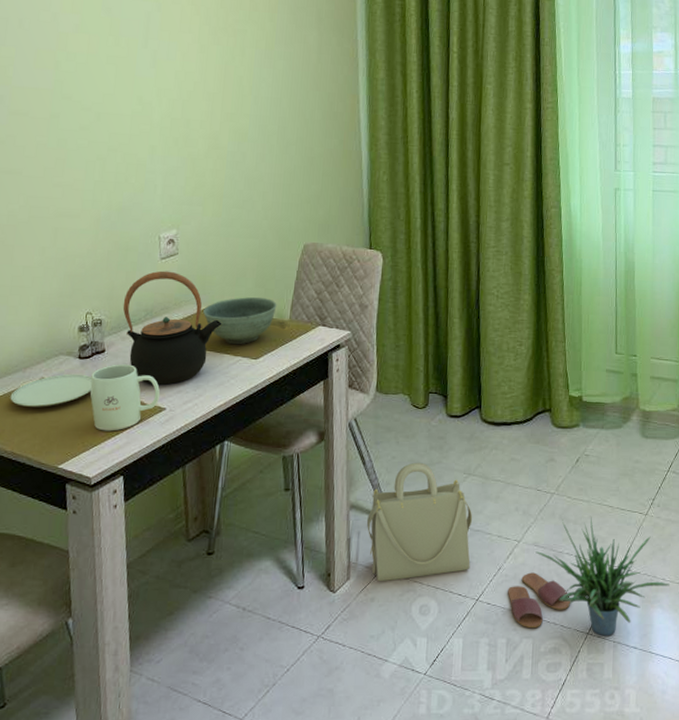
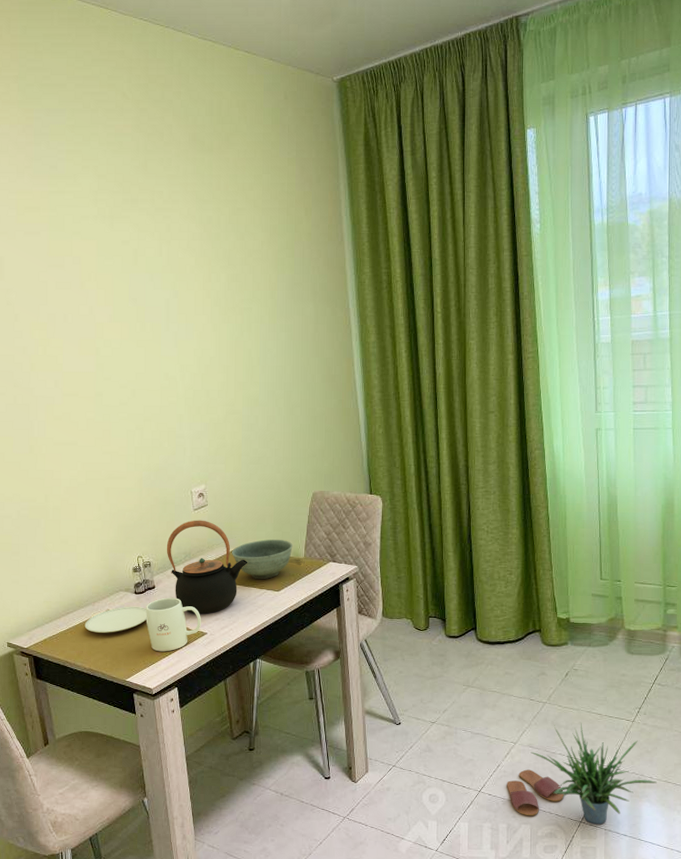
handbag: present [367,462,473,582] -> none [380,676,473,775]

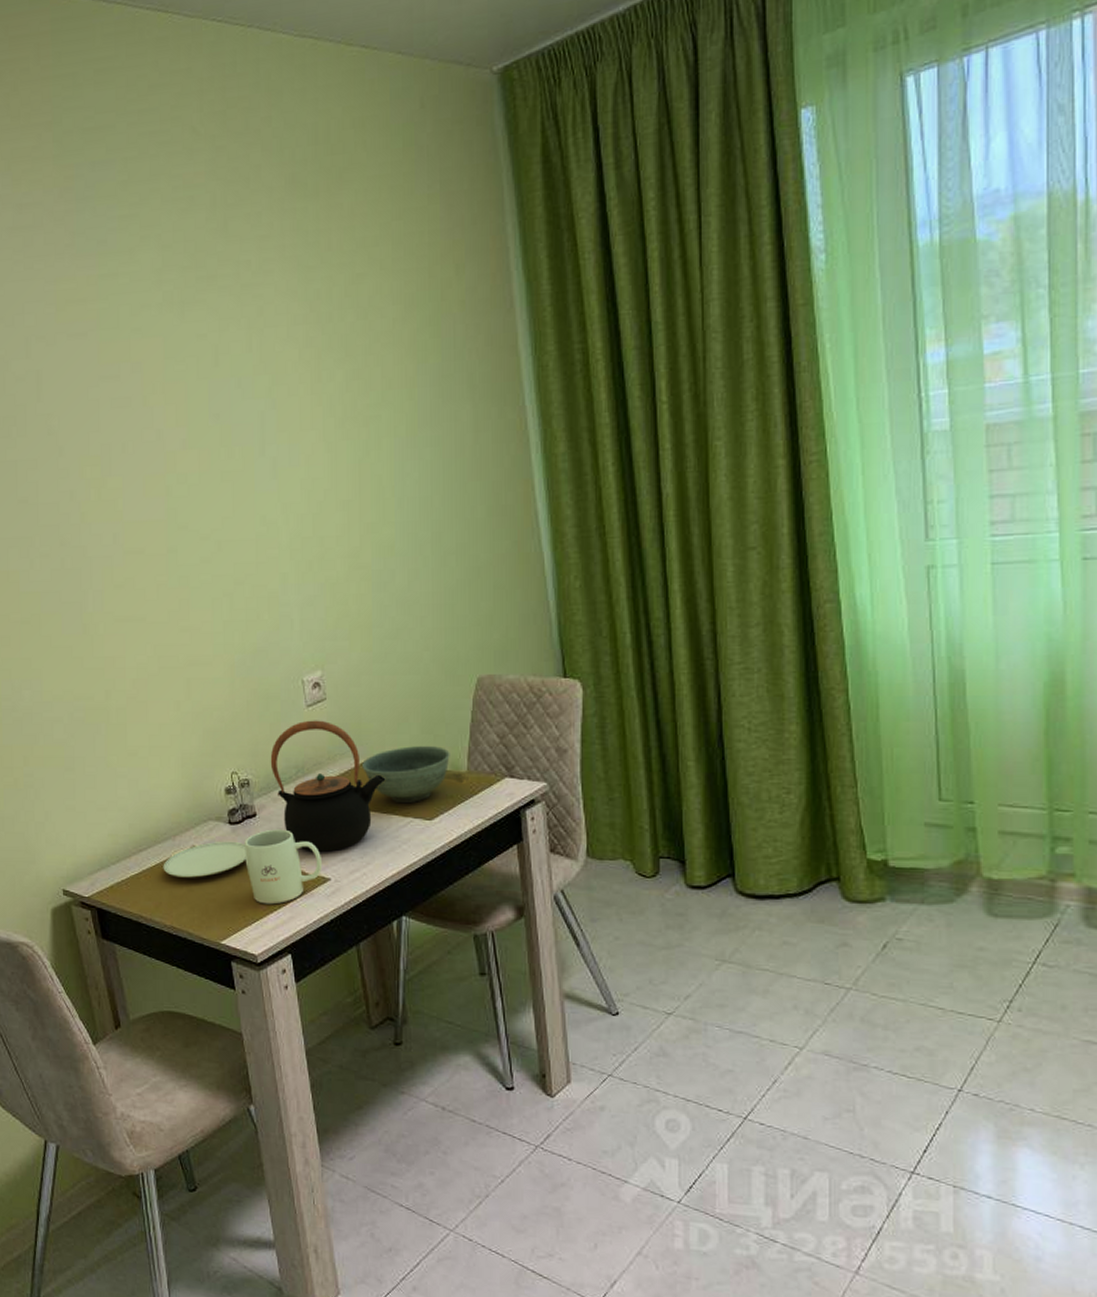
slippers: present [507,769,564,817] -> none [789,1088,883,1160]
potted plant: present [530,723,658,824] -> none [827,1021,1044,1178]

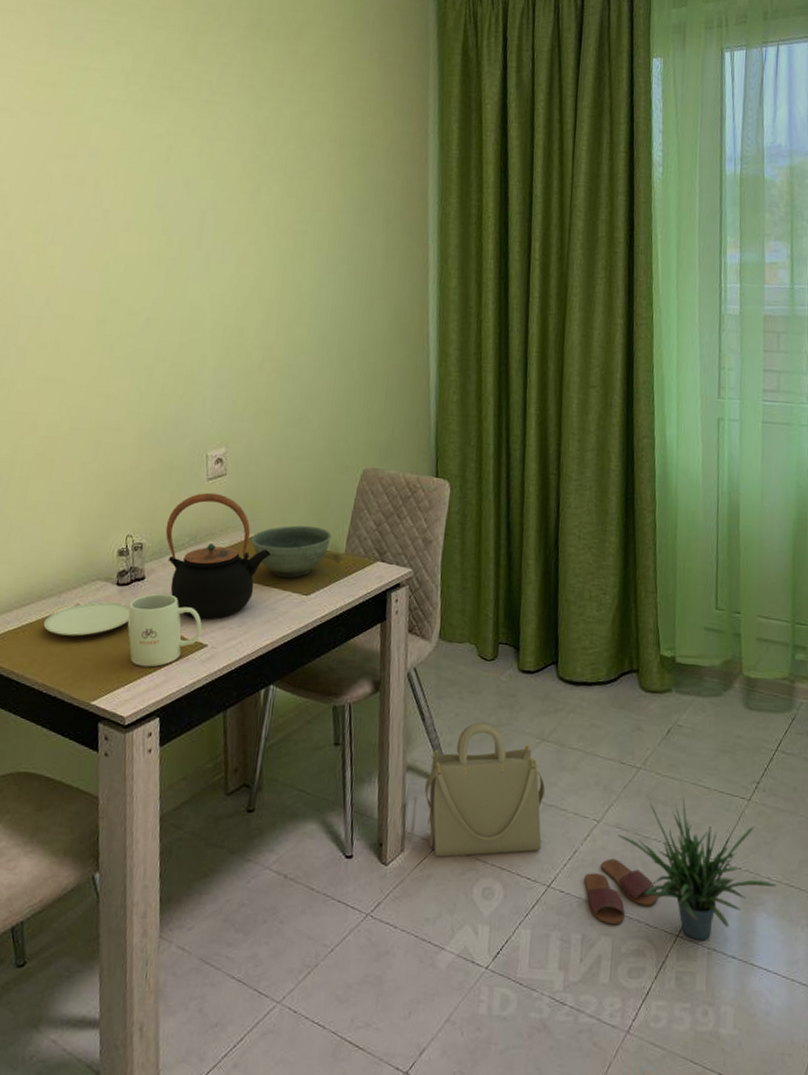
handbag: none [588,944,732,1089] -> present [425,722,546,857]
slippers: none [789,1088,883,1160] -> present [584,858,657,925]
potted plant: none [827,1021,1044,1178] -> present [617,798,777,940]

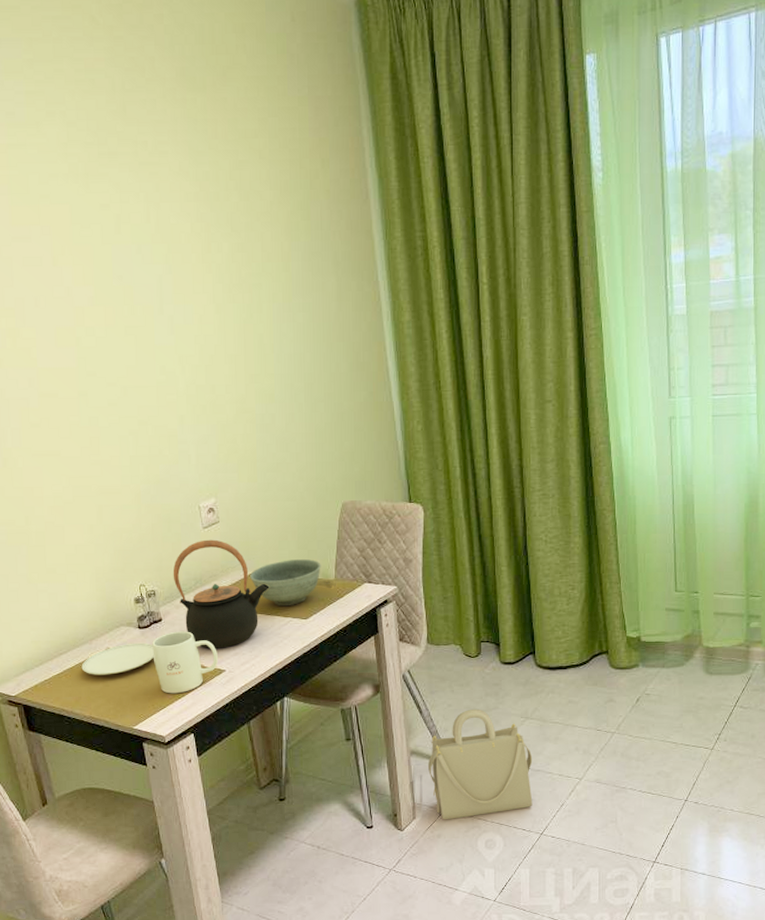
slippers: present [584,858,657,925] -> none [572,807,635,859]
potted plant: present [617,798,777,940] -> none [598,753,739,863]

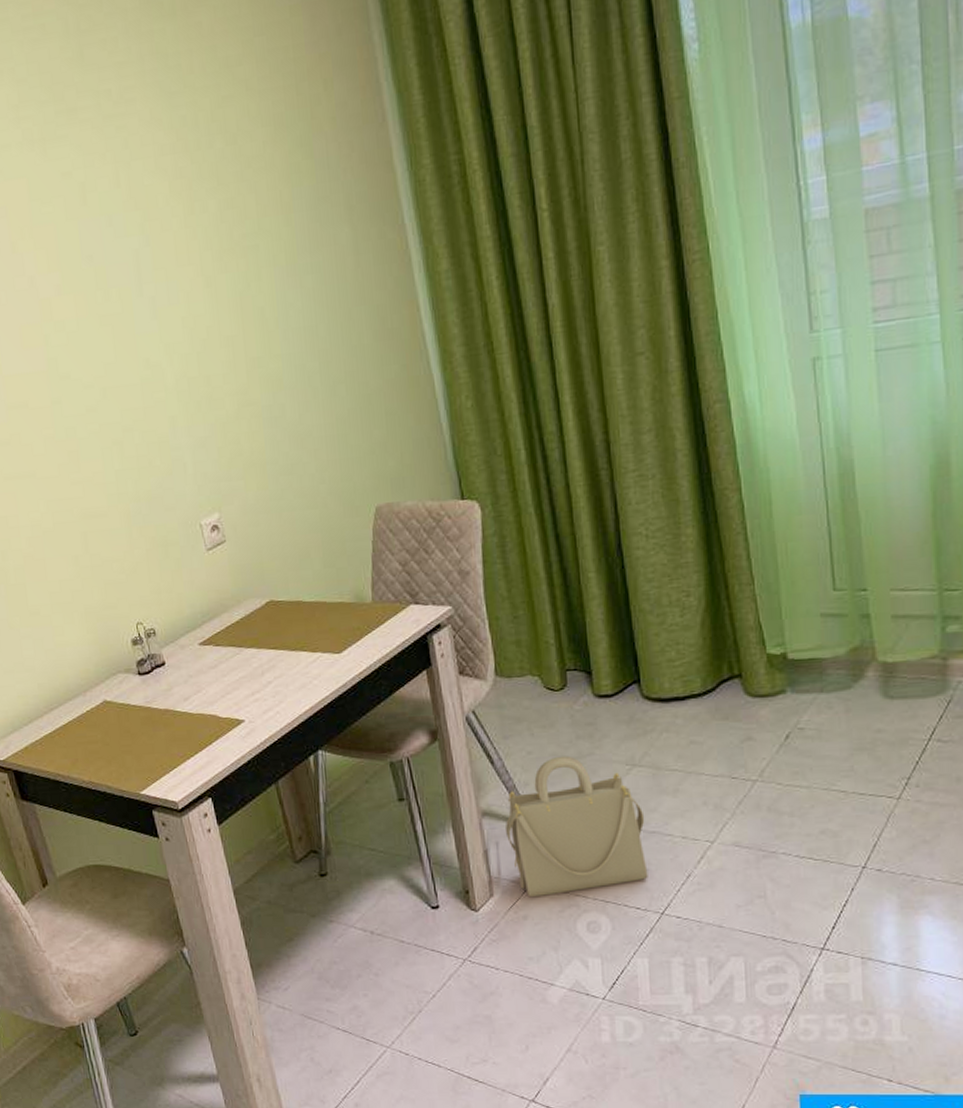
plate: present [81,642,154,675] -> none [75,691,159,733]
mug: present [152,631,219,694] -> none [155,675,236,751]
teapot: present [173,539,270,649] -> none [174,563,292,696]
bowl: present [250,559,321,607] -> none [267,579,354,640]

